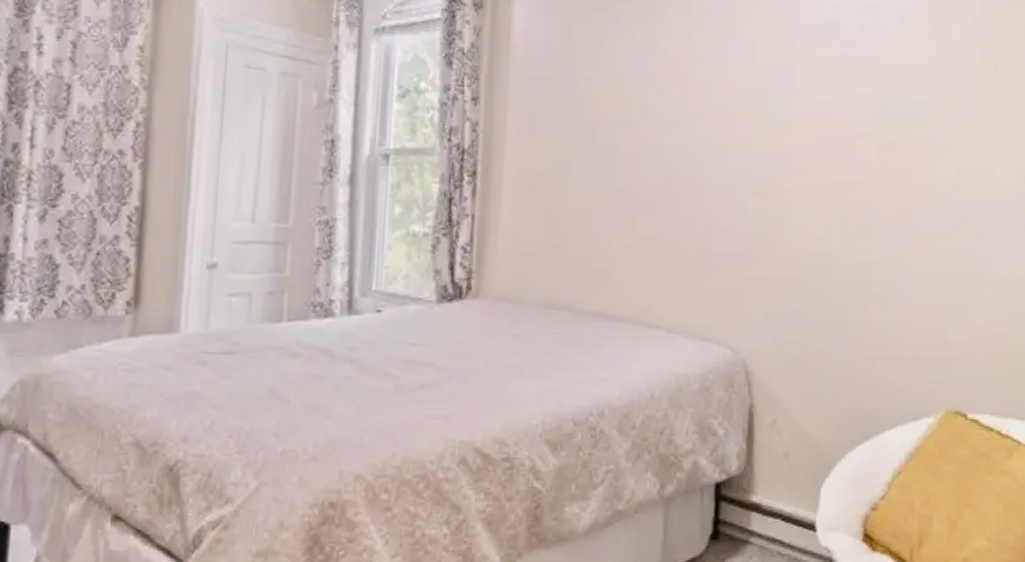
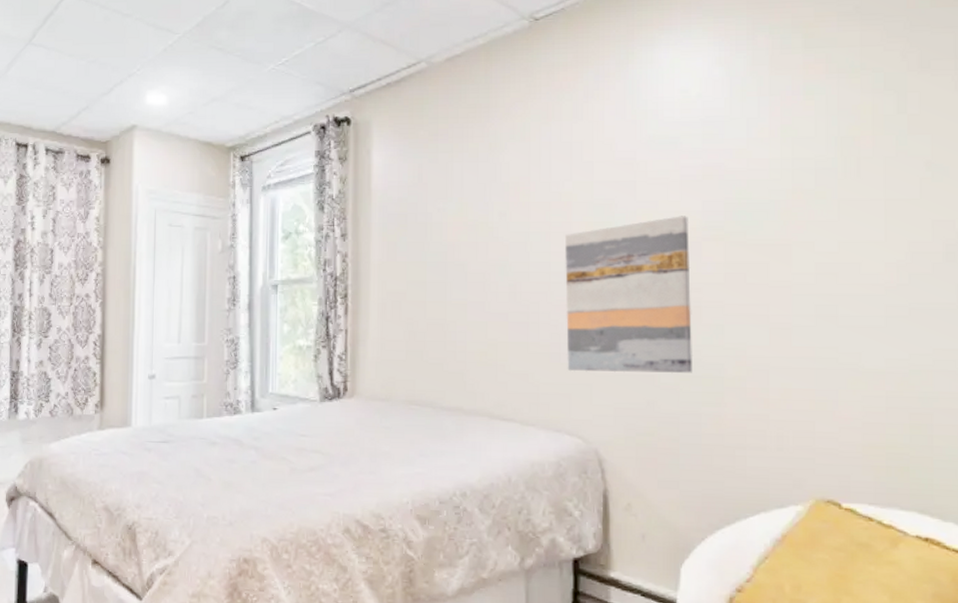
wall art: none [718,108,844,278] -> present [565,216,693,374]

